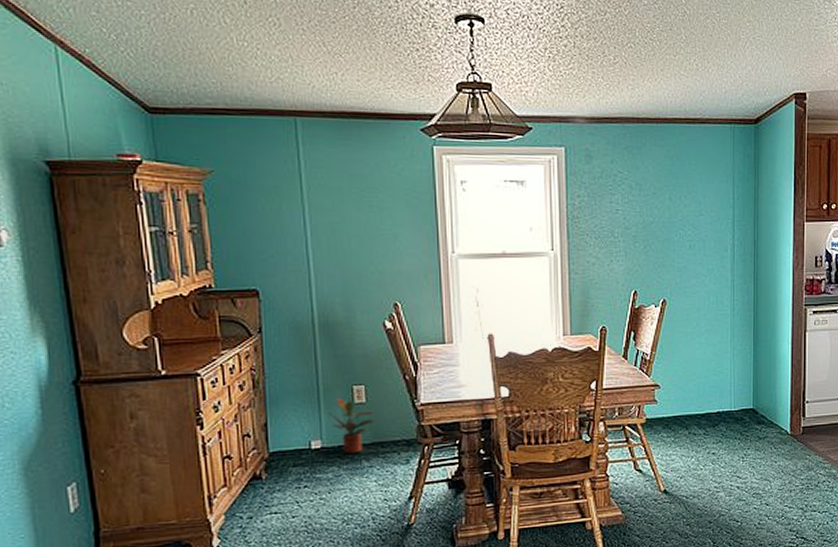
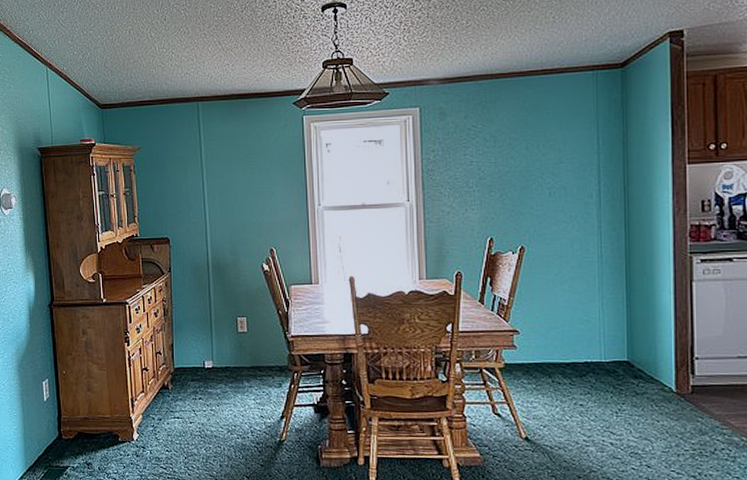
potted plant: present [328,397,377,454] -> none [218,326,255,374]

